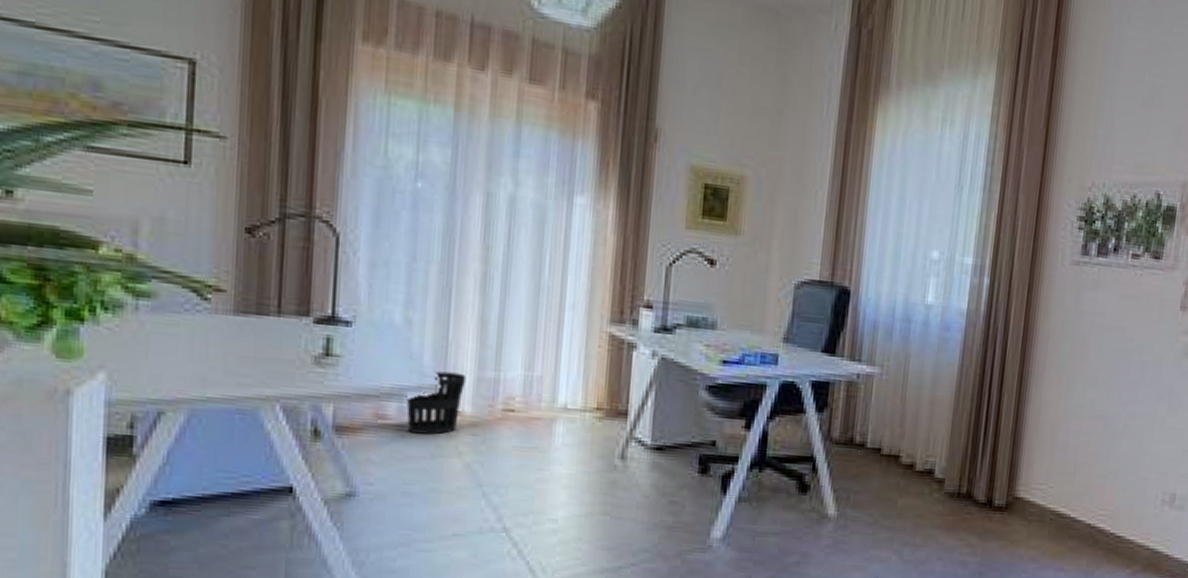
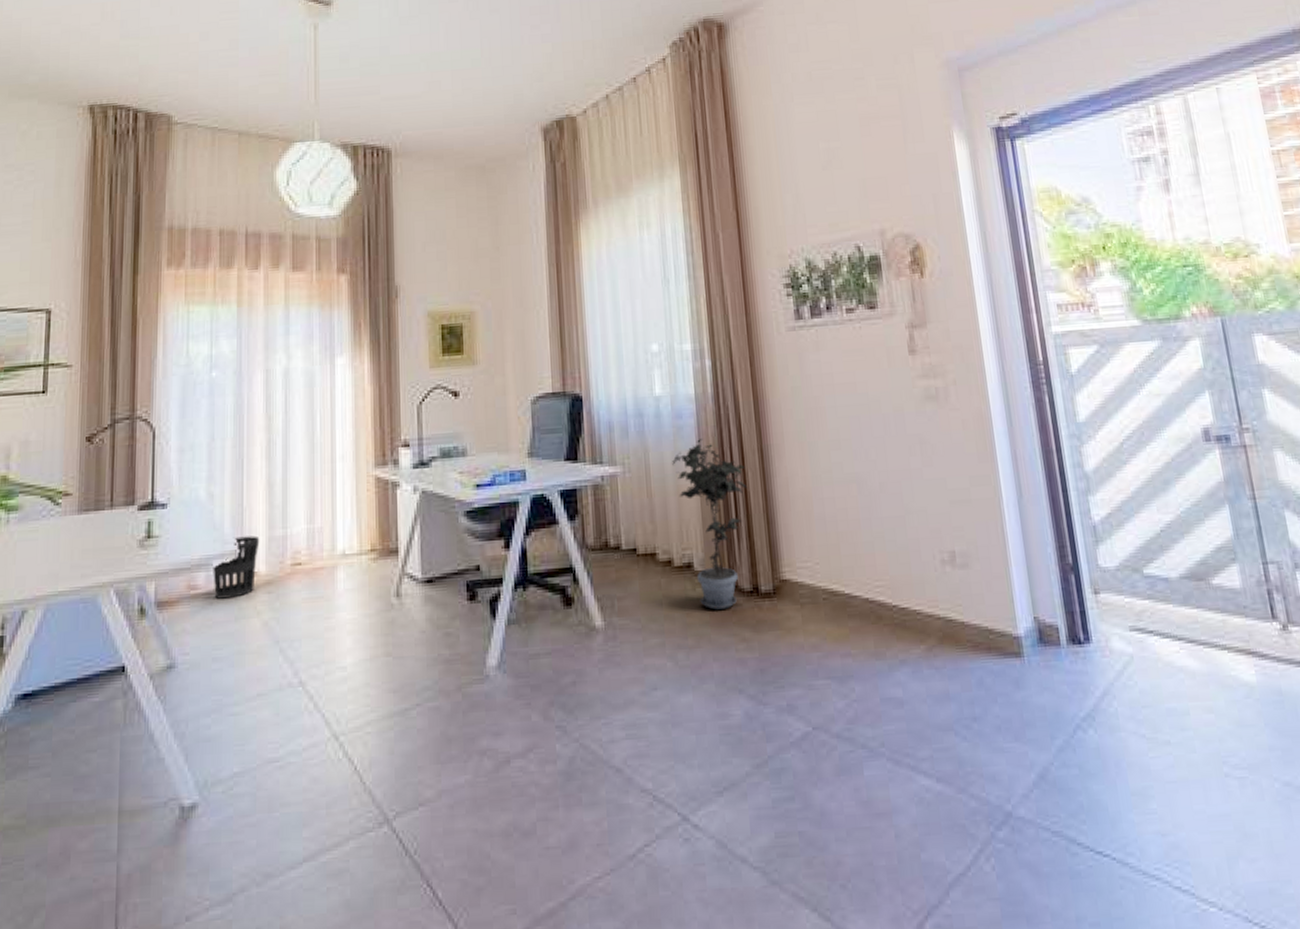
potted plant: none [931,354,1003,516] -> present [672,439,747,610]

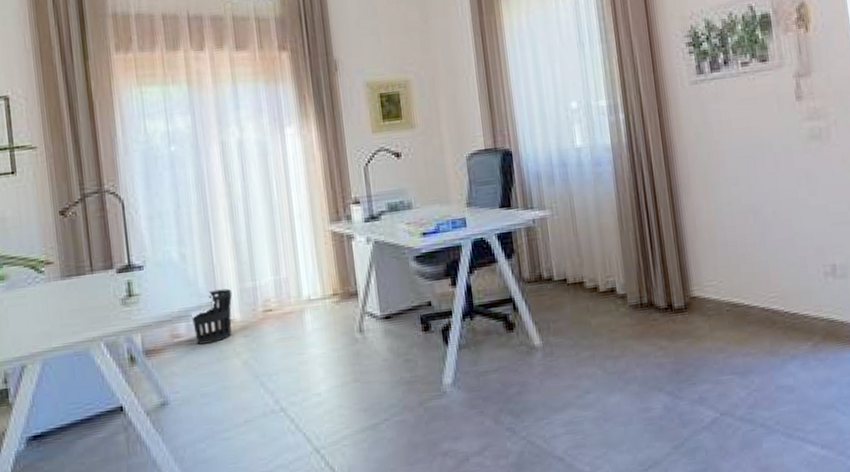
potted plant: present [672,439,747,610] -> none [594,183,659,325]

